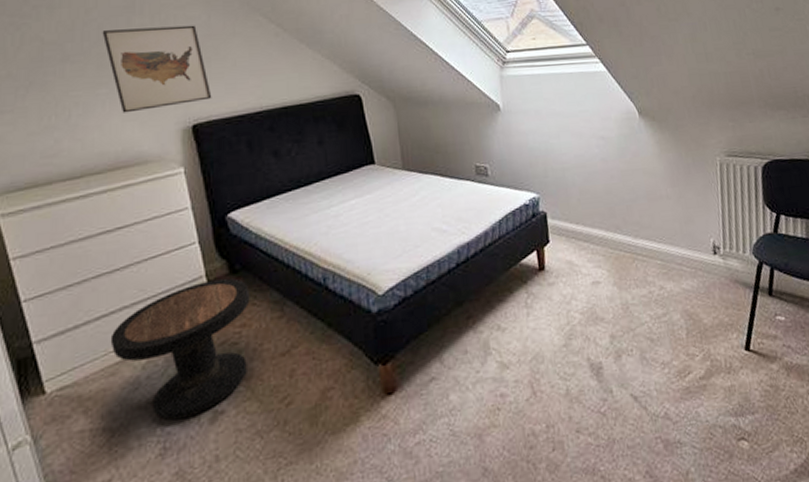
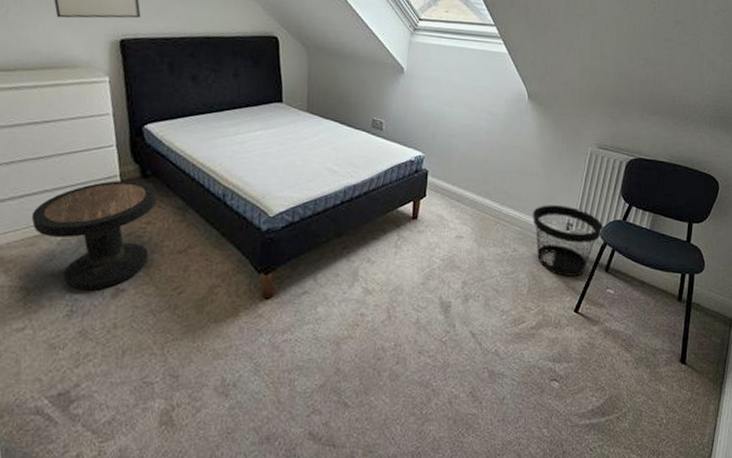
wastebasket: none [672,226,755,310] -> present [533,205,604,276]

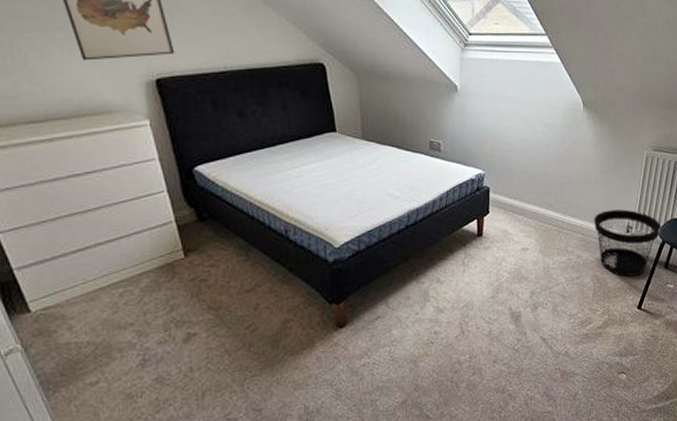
side table: present [31,180,157,290] -> none [87,224,218,339]

